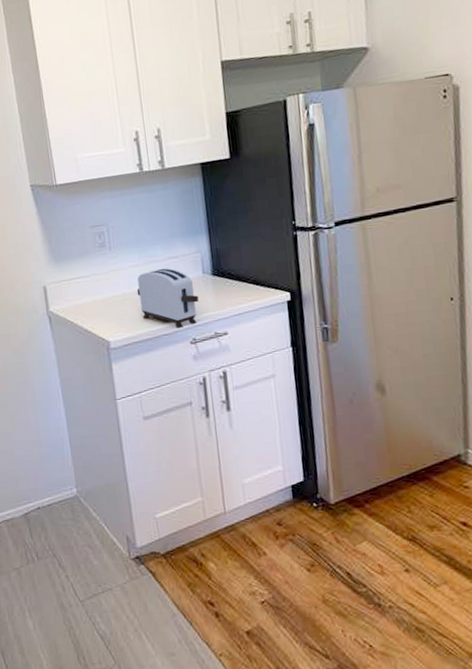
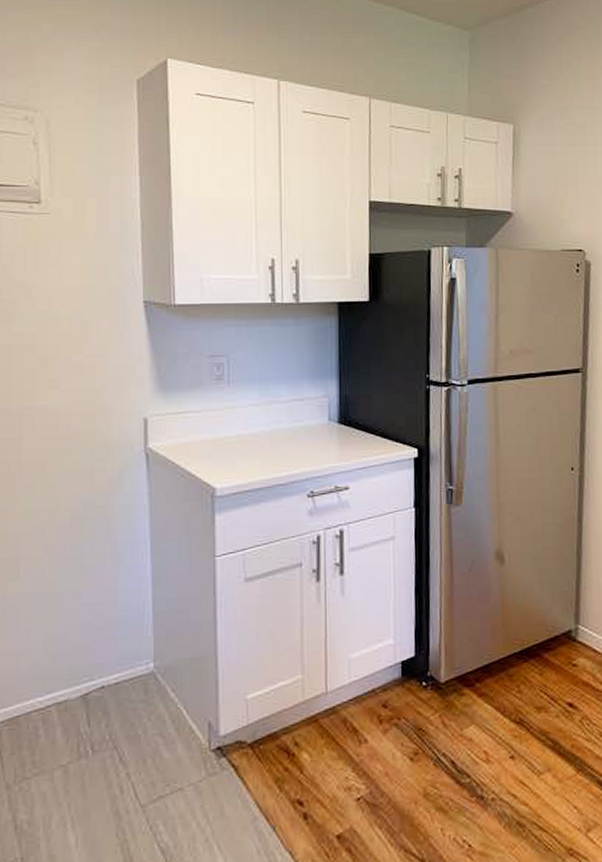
toaster: present [137,268,199,329] -> none [253,410,322,480]

